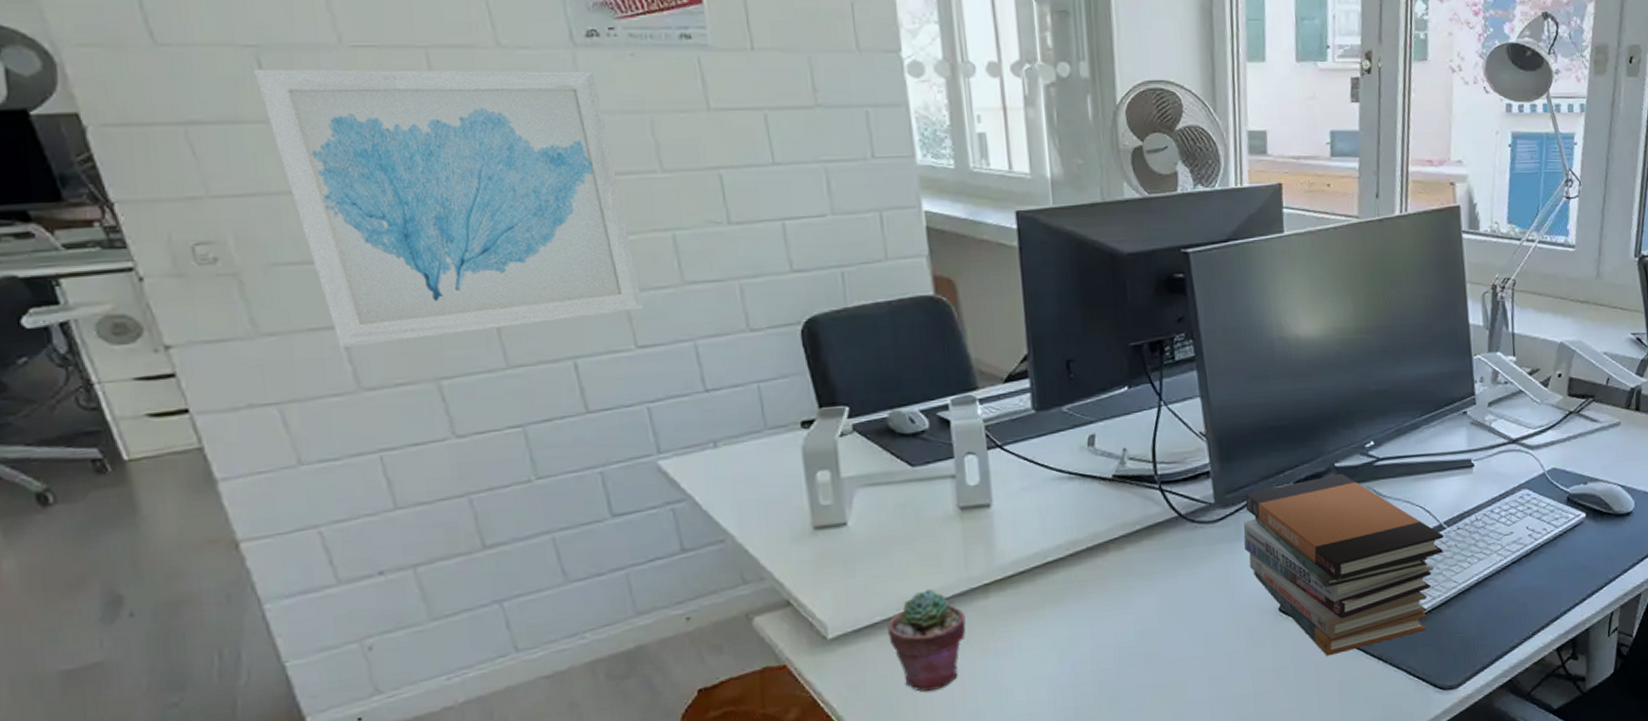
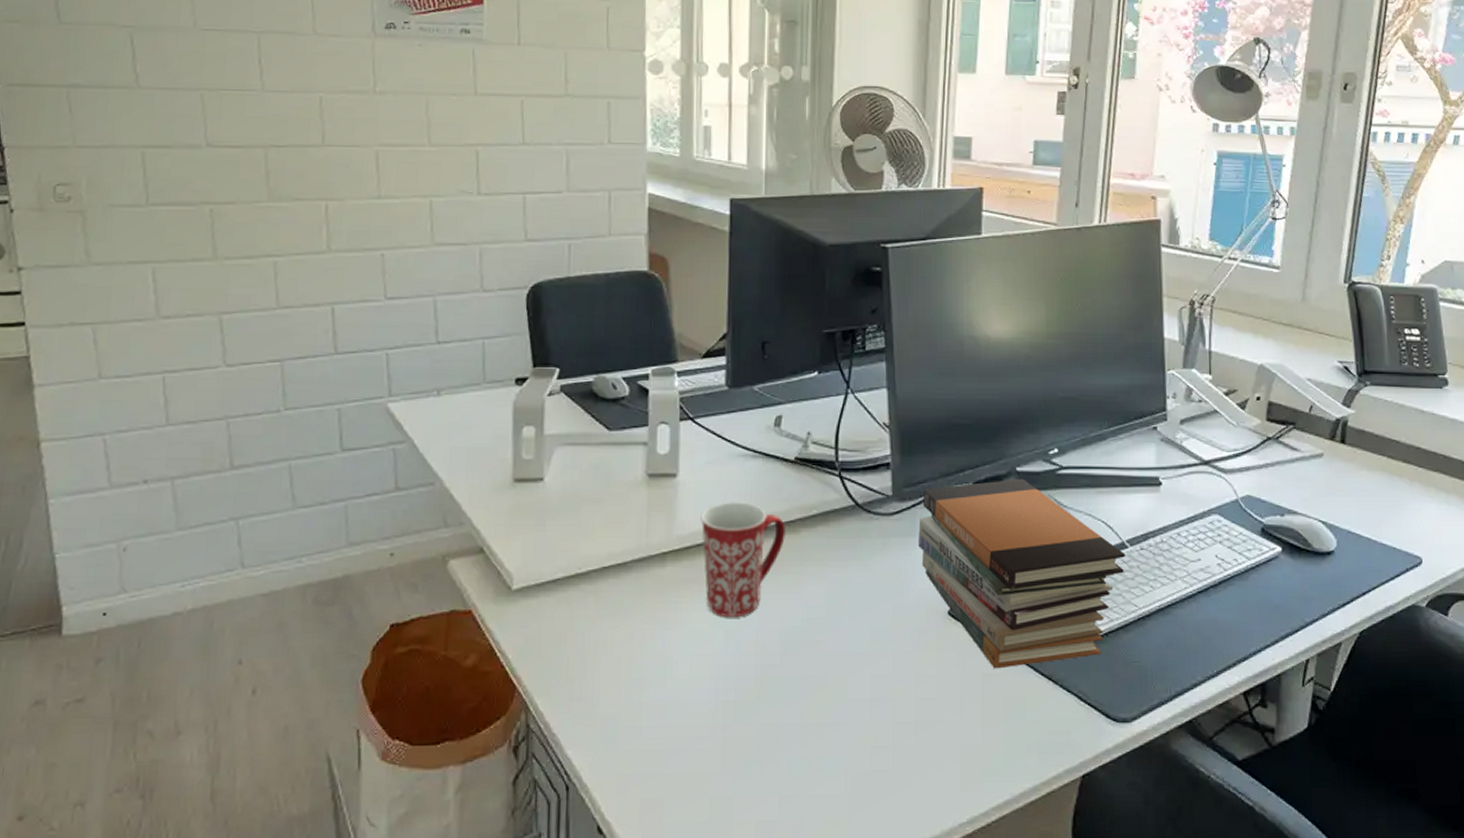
wall art: present [253,68,645,348] -> none [126,45,398,280]
potted succulent: present [887,589,966,692] -> none [567,552,641,653]
mug: none [1020,524,1110,640] -> present [700,502,785,617]

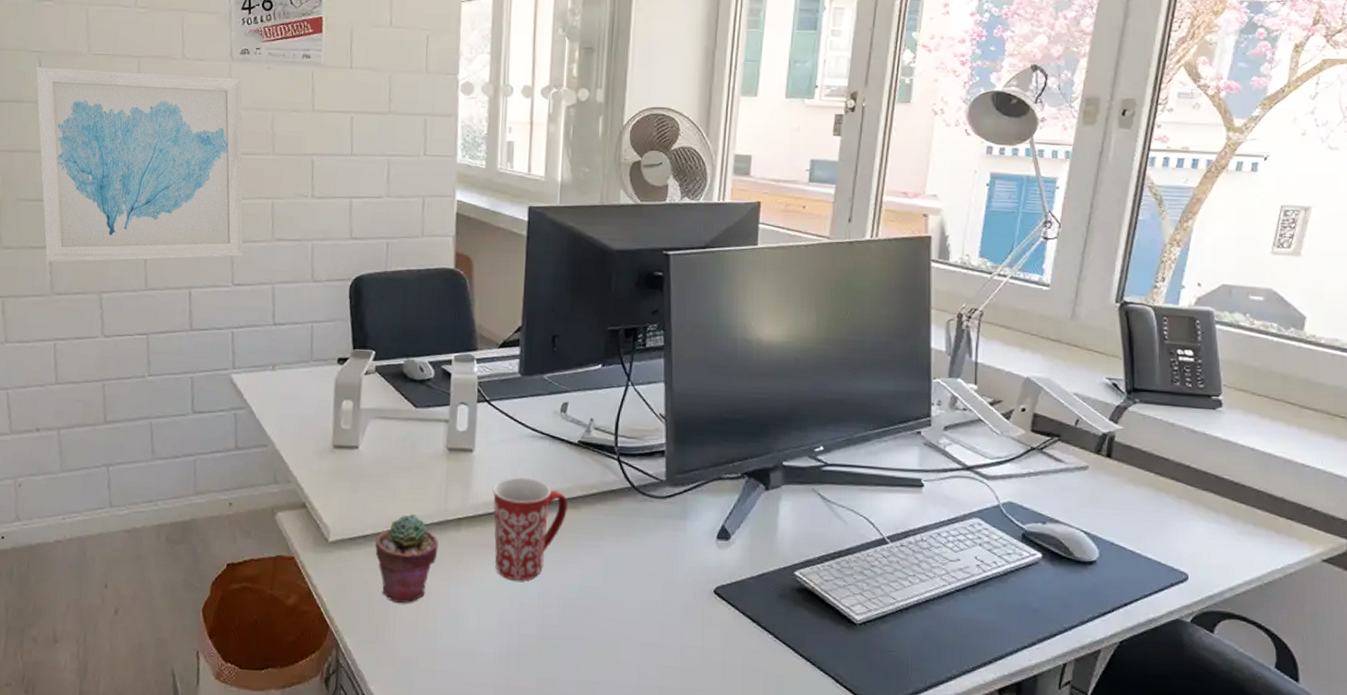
wall art: none [126,45,398,280] -> present [35,67,244,263]
potted succulent: none [567,552,641,653] -> present [375,514,439,603]
book stack: present [918,478,1126,669] -> none [688,472,886,647]

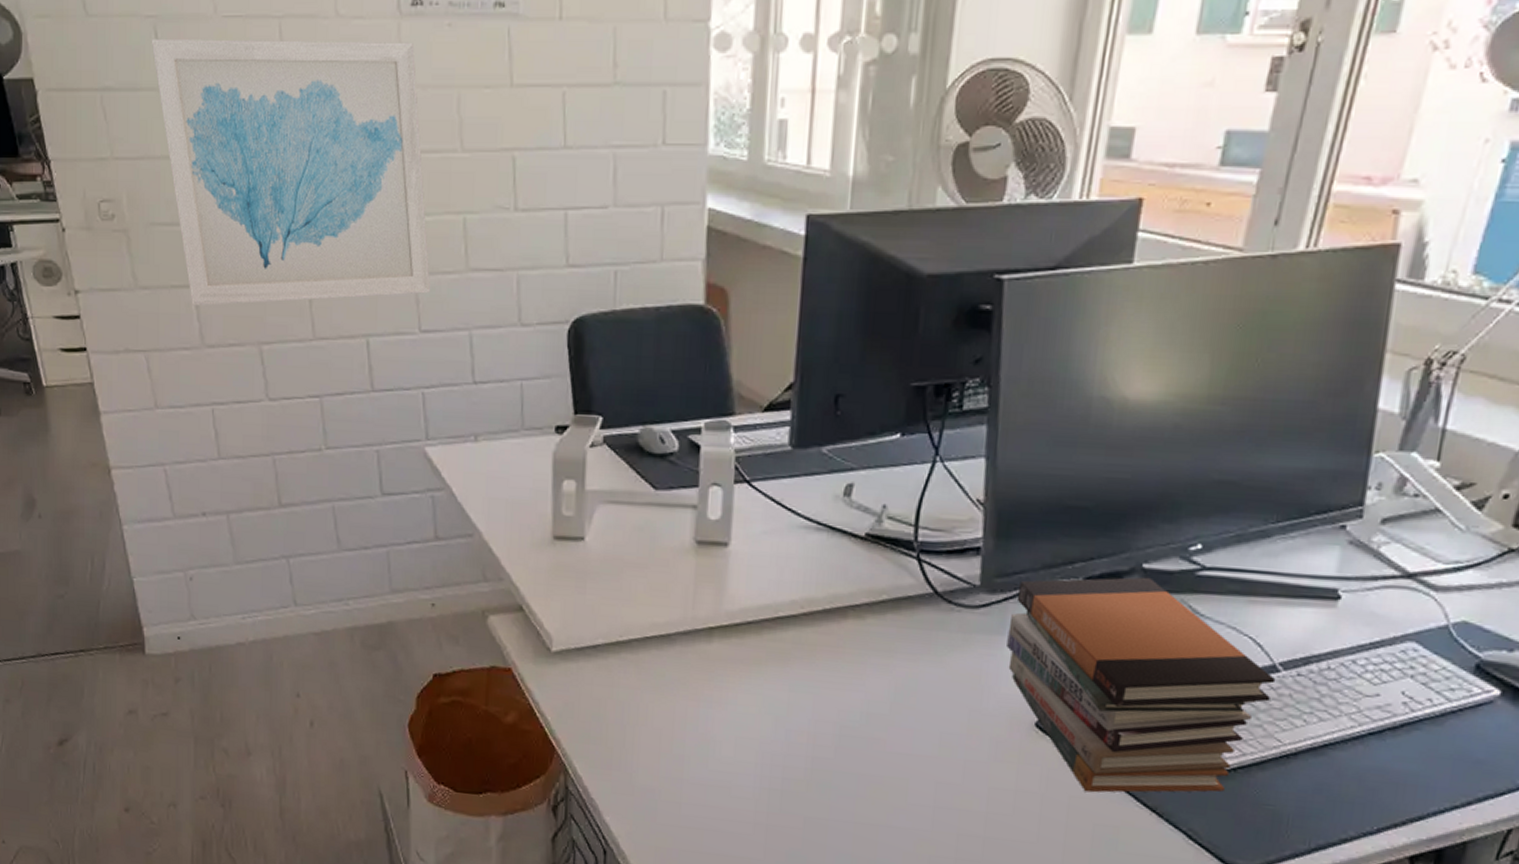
potted succulent: present [375,514,439,603] -> none [608,622,685,726]
mug: present [492,477,567,580] -> none [752,578,849,704]
book stack: none [688,472,886,647] -> present [1007,577,1276,793]

